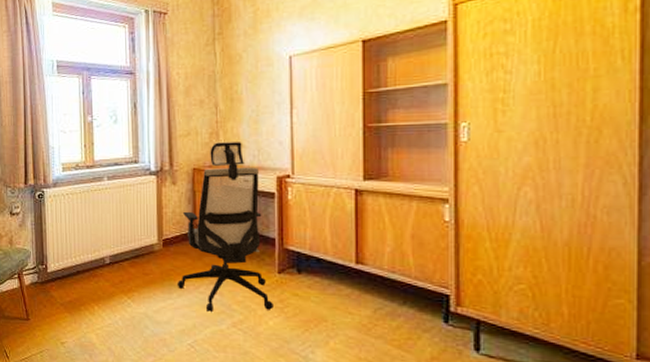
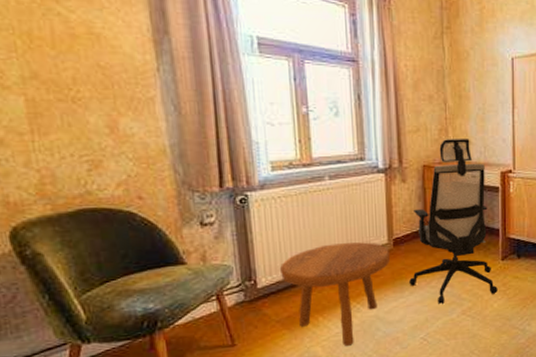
footstool: none [65,239,159,338] -> present [279,242,390,346]

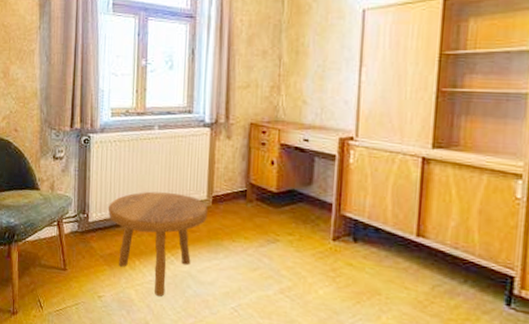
office chair: present [409,137,498,305] -> none [225,96,325,279]

